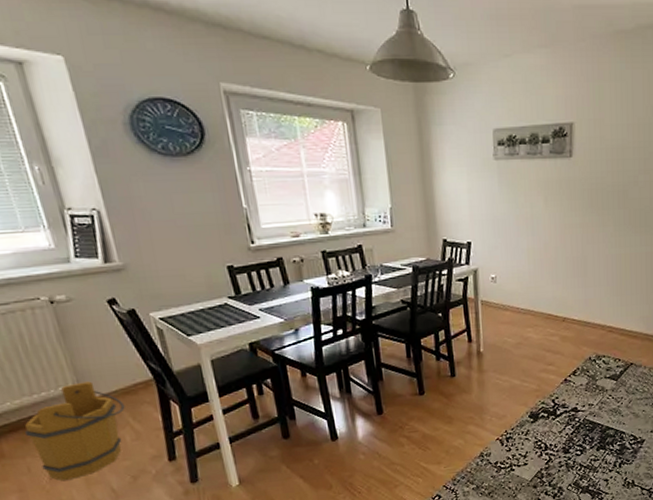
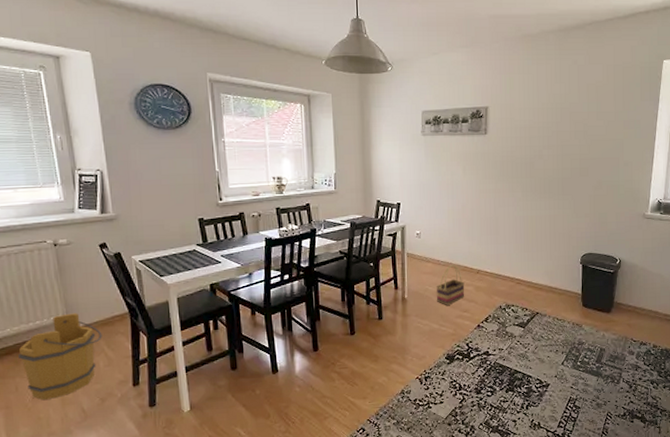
basket: none [516,312,549,359] -> present [436,264,465,305]

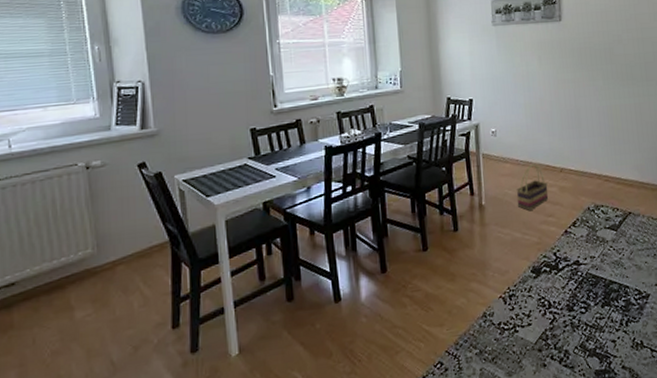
bucket: present [18,313,102,401] -> none [38,245,138,354]

